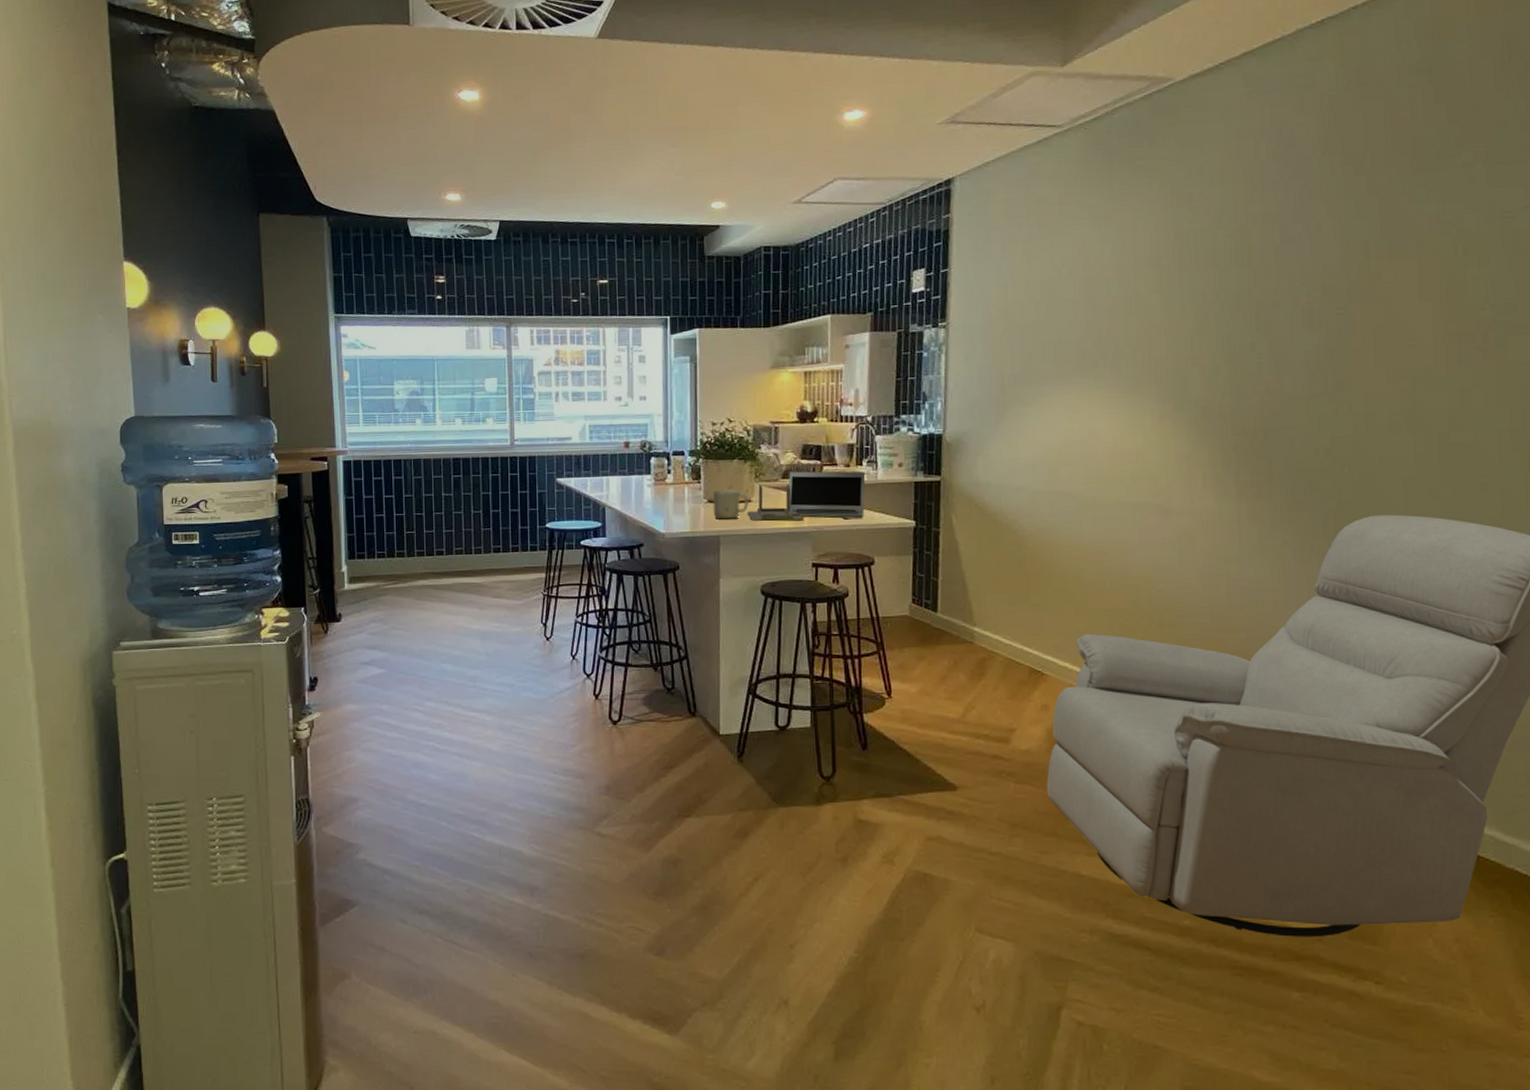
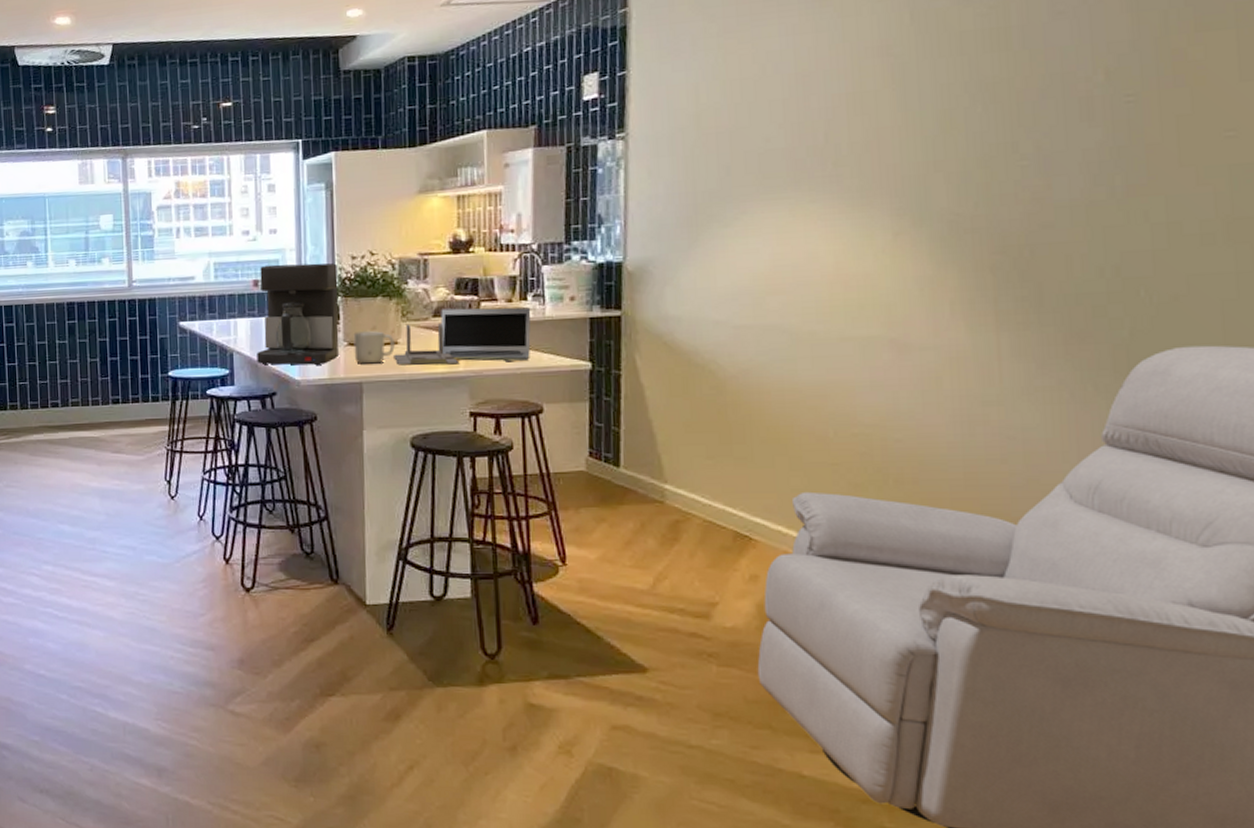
coffee maker: none [626,428,700,521] -> present [257,263,340,366]

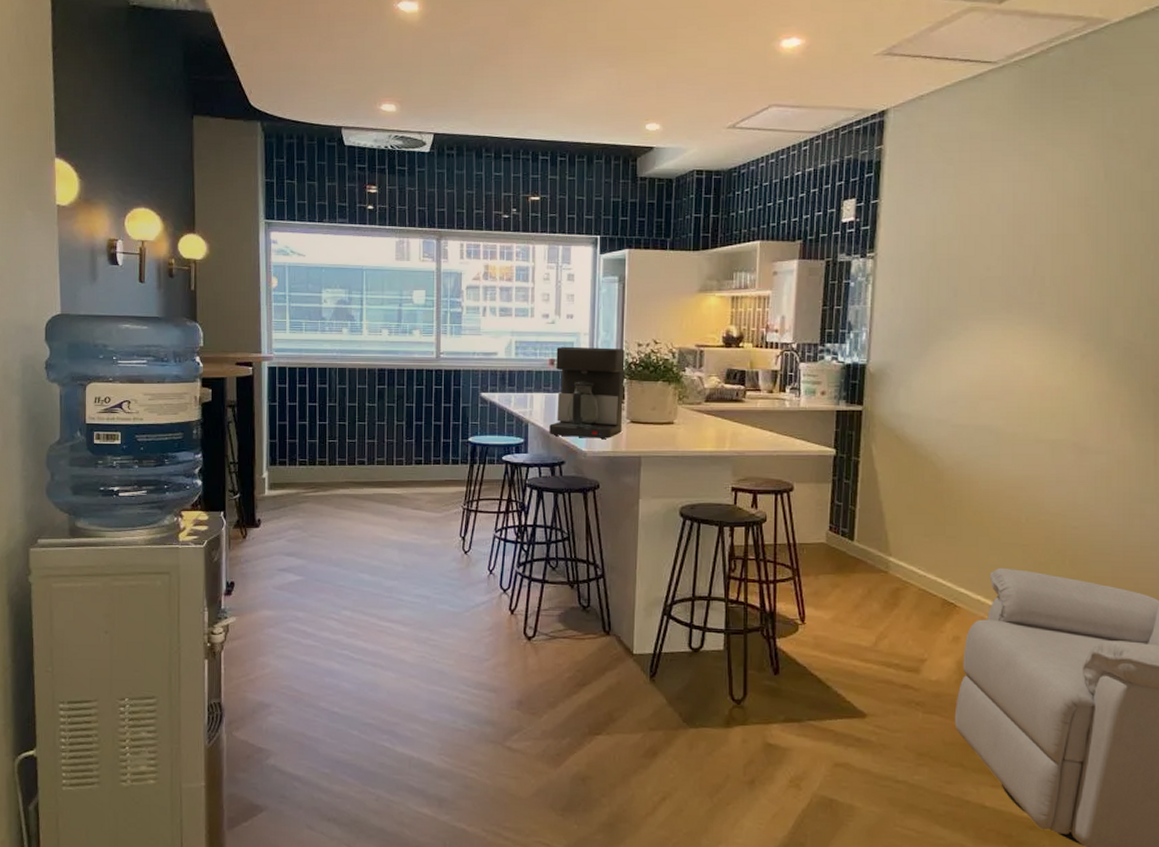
mug: present [353,331,395,364] -> none [635,411,671,440]
napkin holder: present [394,323,458,365] -> none [669,407,724,445]
laptop: present [441,307,531,362] -> none [712,395,788,446]

